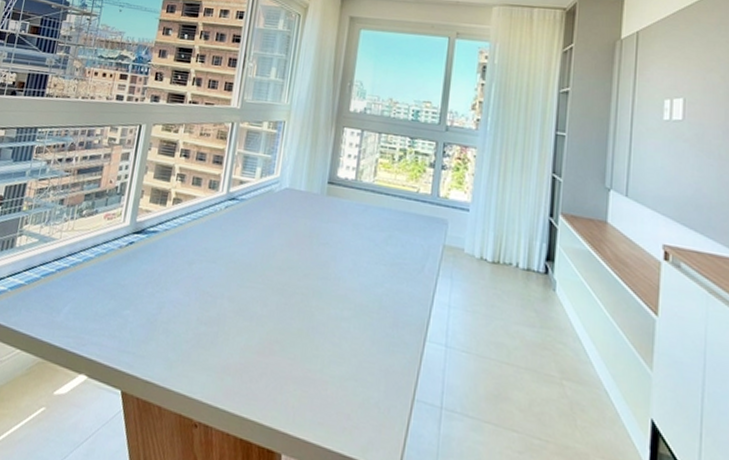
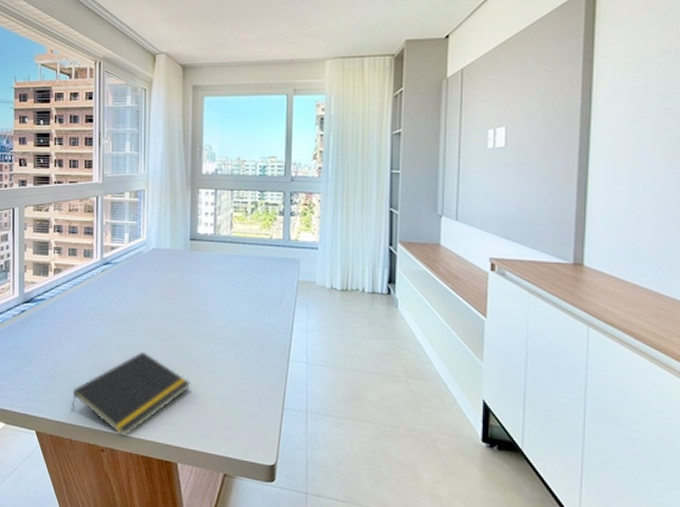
notepad: none [166,307,309,411] -> present [71,351,190,437]

